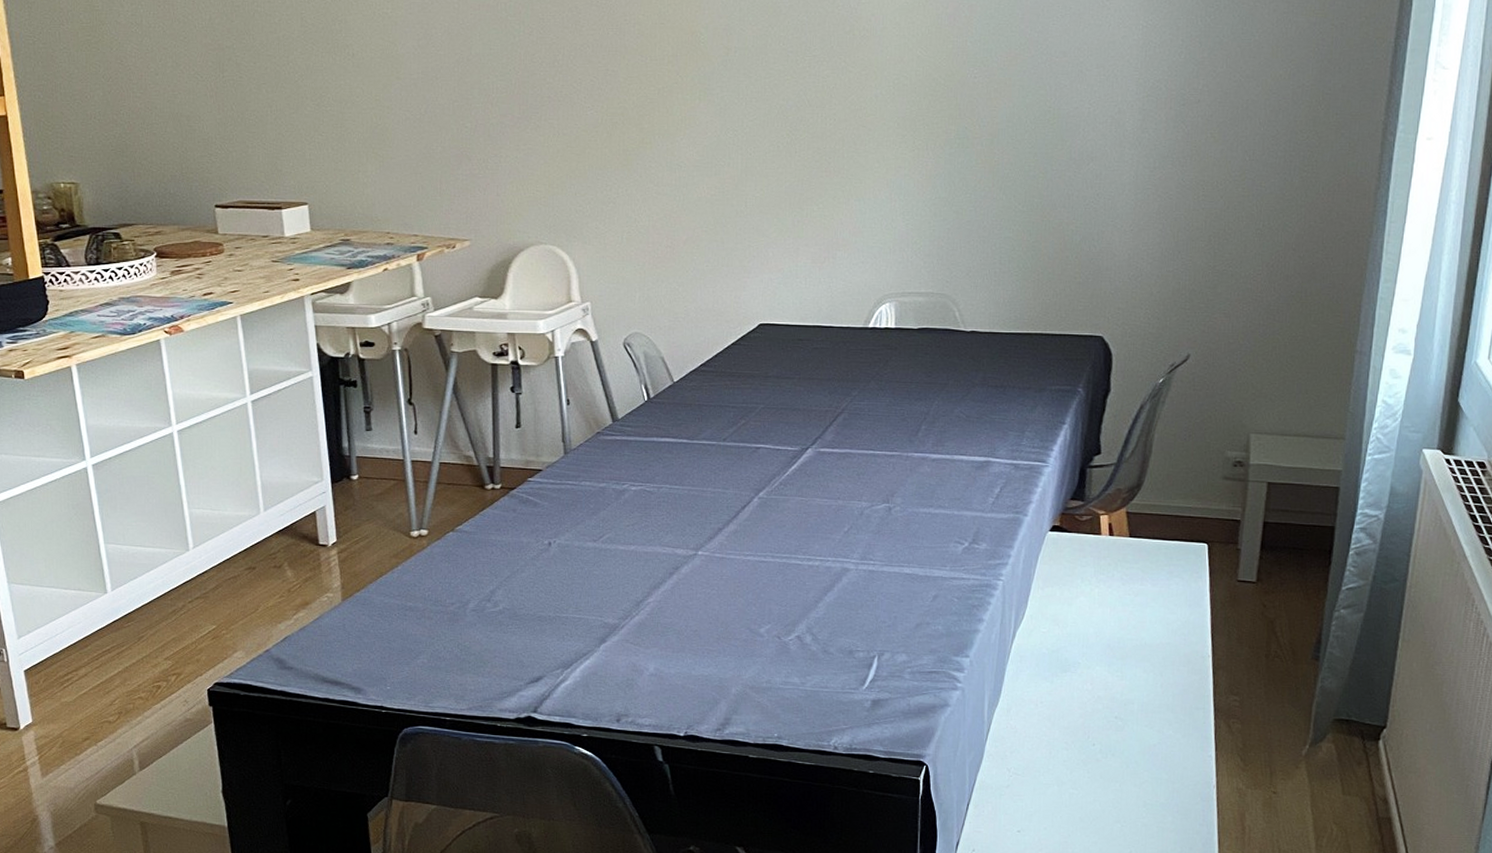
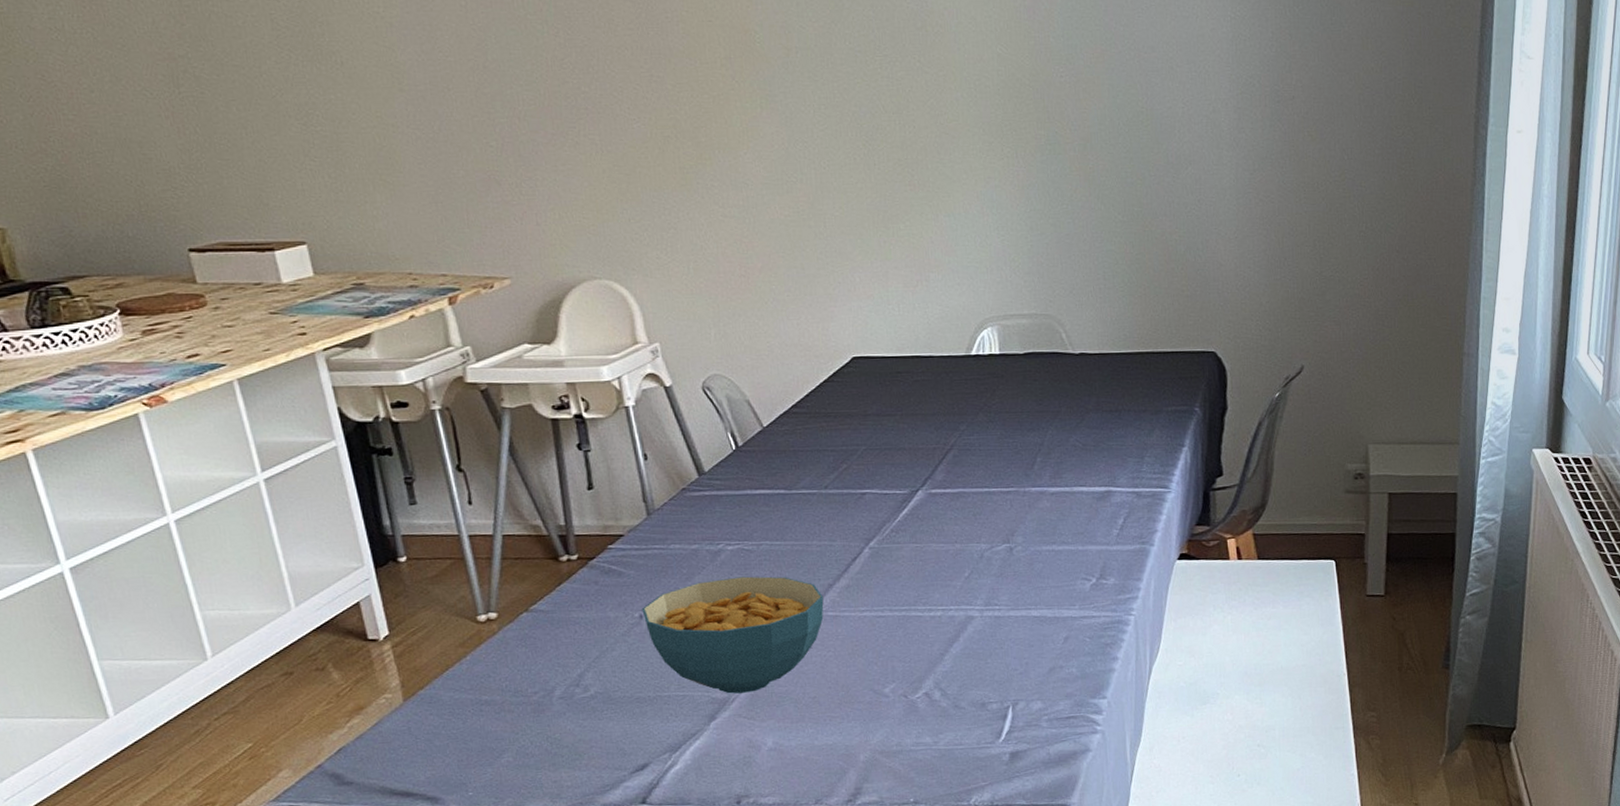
cereal bowl: none [551,515,712,621] -> present [641,576,824,694]

